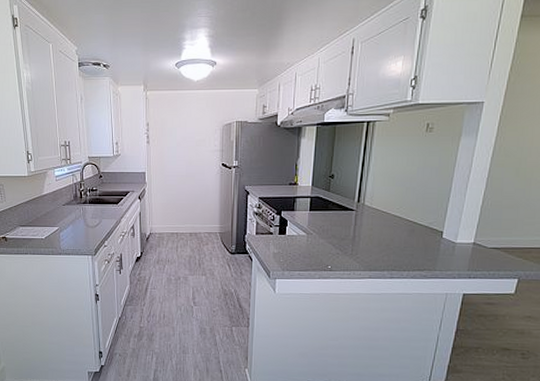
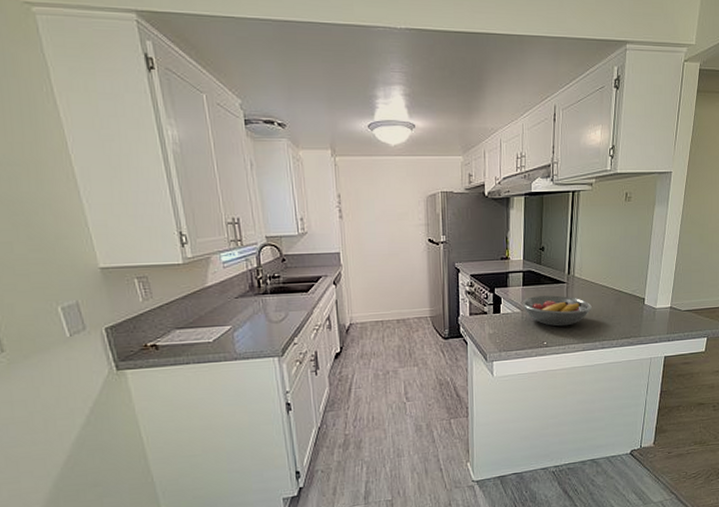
fruit bowl: none [308,220,382,253] -> present [522,295,592,327]

